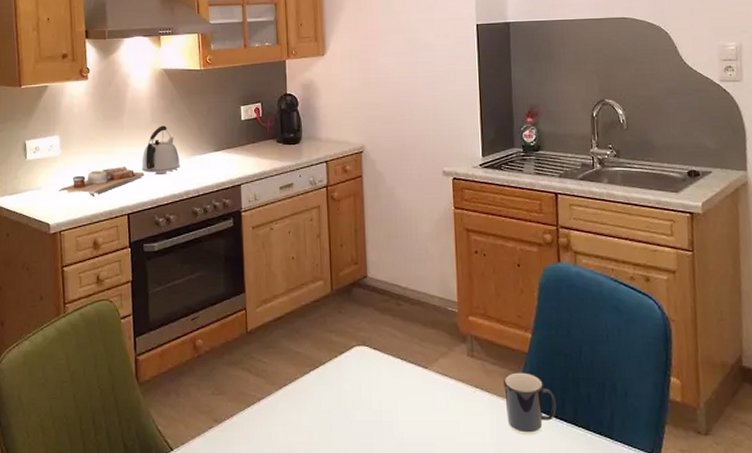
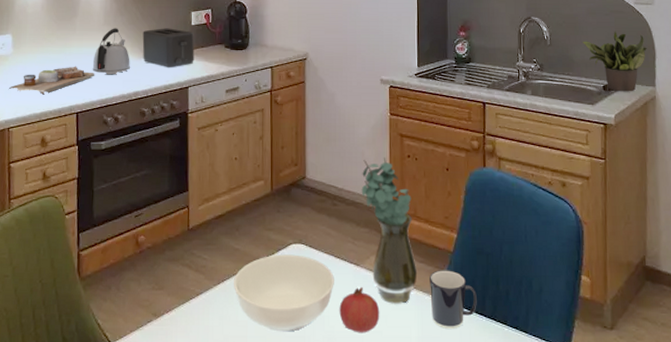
toaster: none [191,124,246,166] -> present [142,28,195,68]
bowl: none [296,357,402,438] -> present [234,254,334,332]
fruit: none [408,391,452,440] -> present [339,287,380,333]
vase: none [426,254,491,409] -> present [361,158,418,304]
potted plant: none [662,111,737,178] -> present [582,31,648,92]

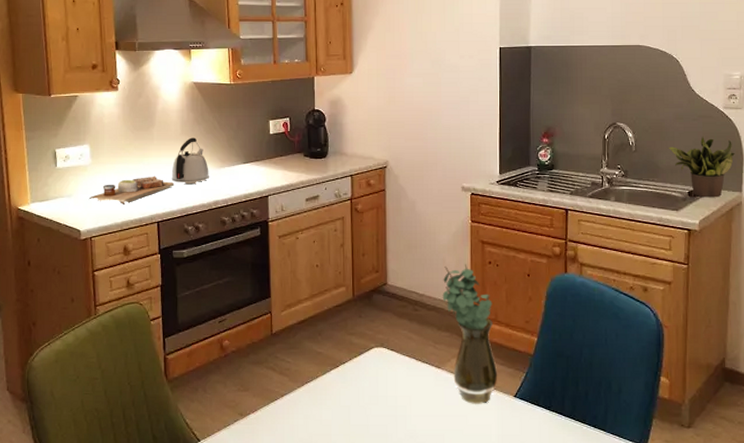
toaster: present [142,28,195,68] -> none [221,137,273,177]
bowl: present [234,254,334,332] -> none [317,358,416,430]
fruit: present [339,287,380,333] -> none [421,389,461,432]
mug: present [428,270,477,330] -> none [509,372,556,428]

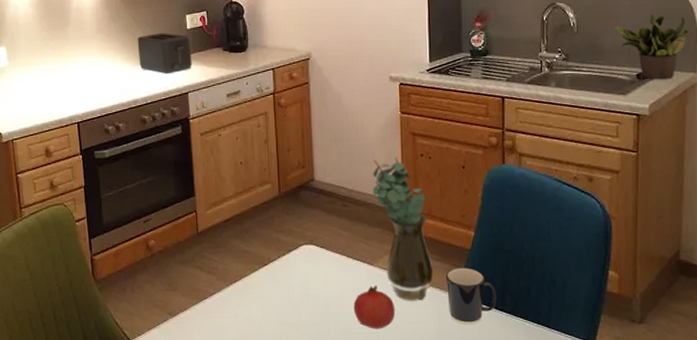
cutting board: present [88,176,174,205] -> none [8,76,93,106]
kettle: present [171,137,210,185] -> none [89,35,128,84]
toaster: none [221,137,273,177] -> present [137,33,192,75]
fruit: none [421,389,461,432] -> present [353,286,396,329]
mug: none [509,372,556,428] -> present [445,267,496,325]

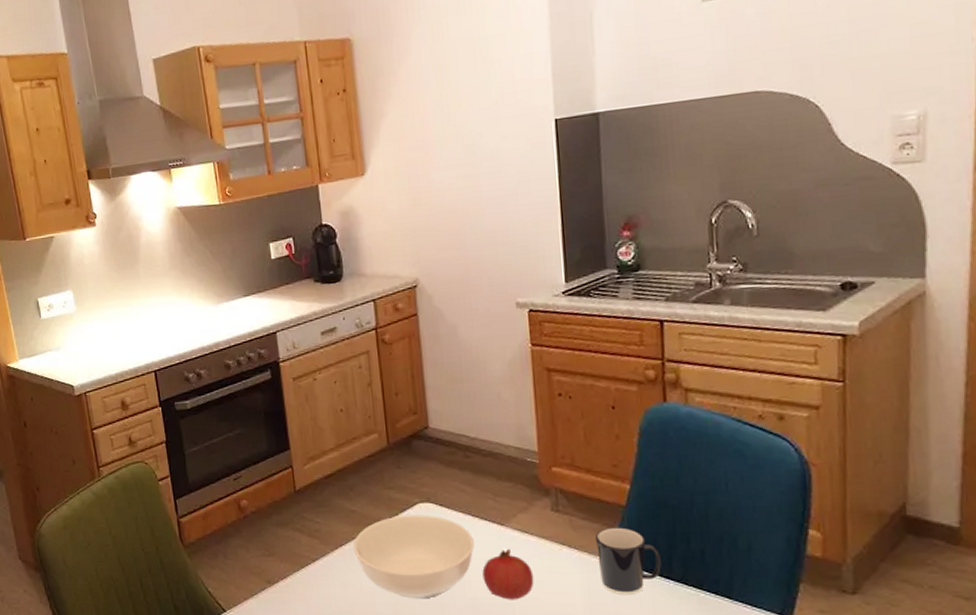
toaster: present [137,33,192,75] -> none [215,265,279,313]
bowl: none [246,255,348,329] -> present [353,515,474,599]
vase: present [372,157,434,301] -> none [499,398,580,567]
potted plant: present [613,13,690,80] -> none [806,206,914,290]

